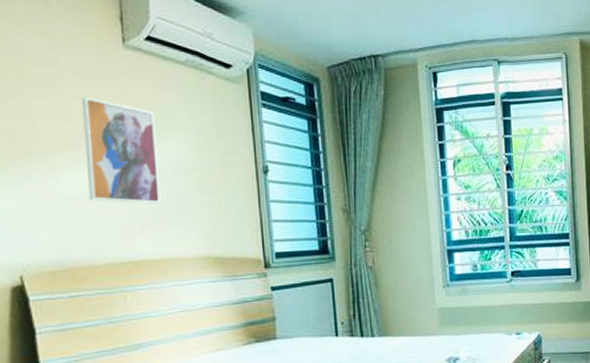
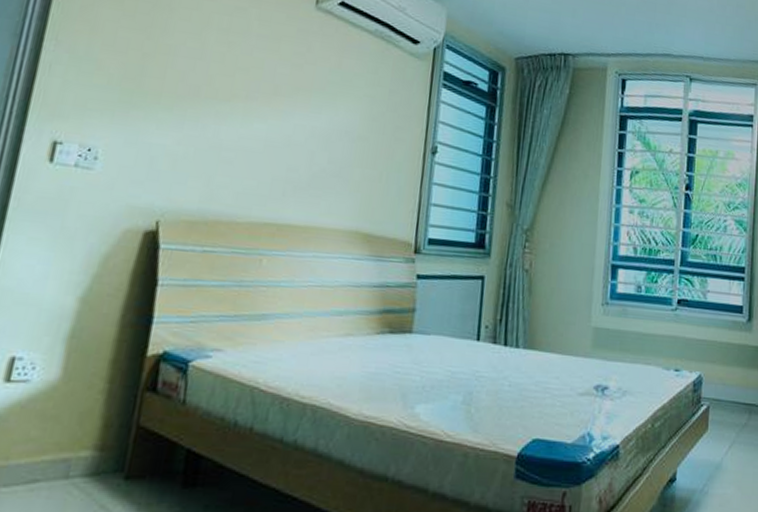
wall art: present [82,98,161,204] -> none [247,50,333,168]

